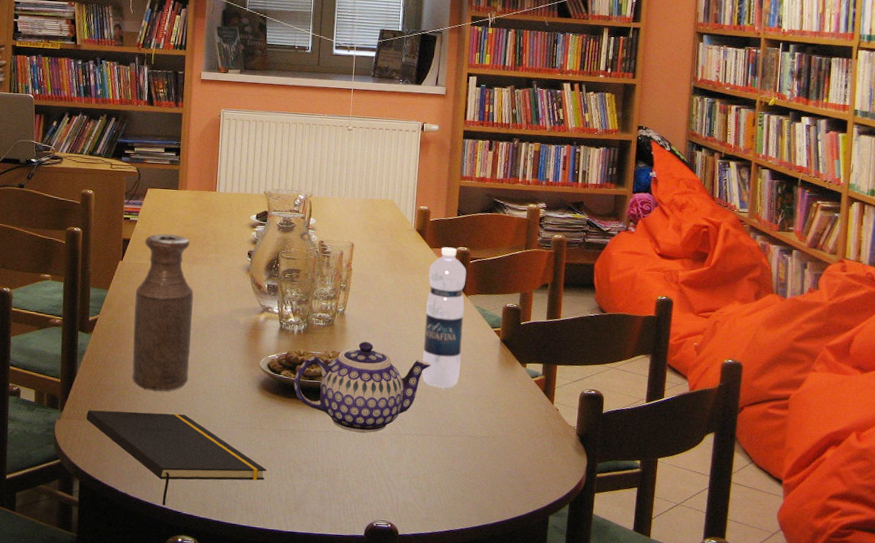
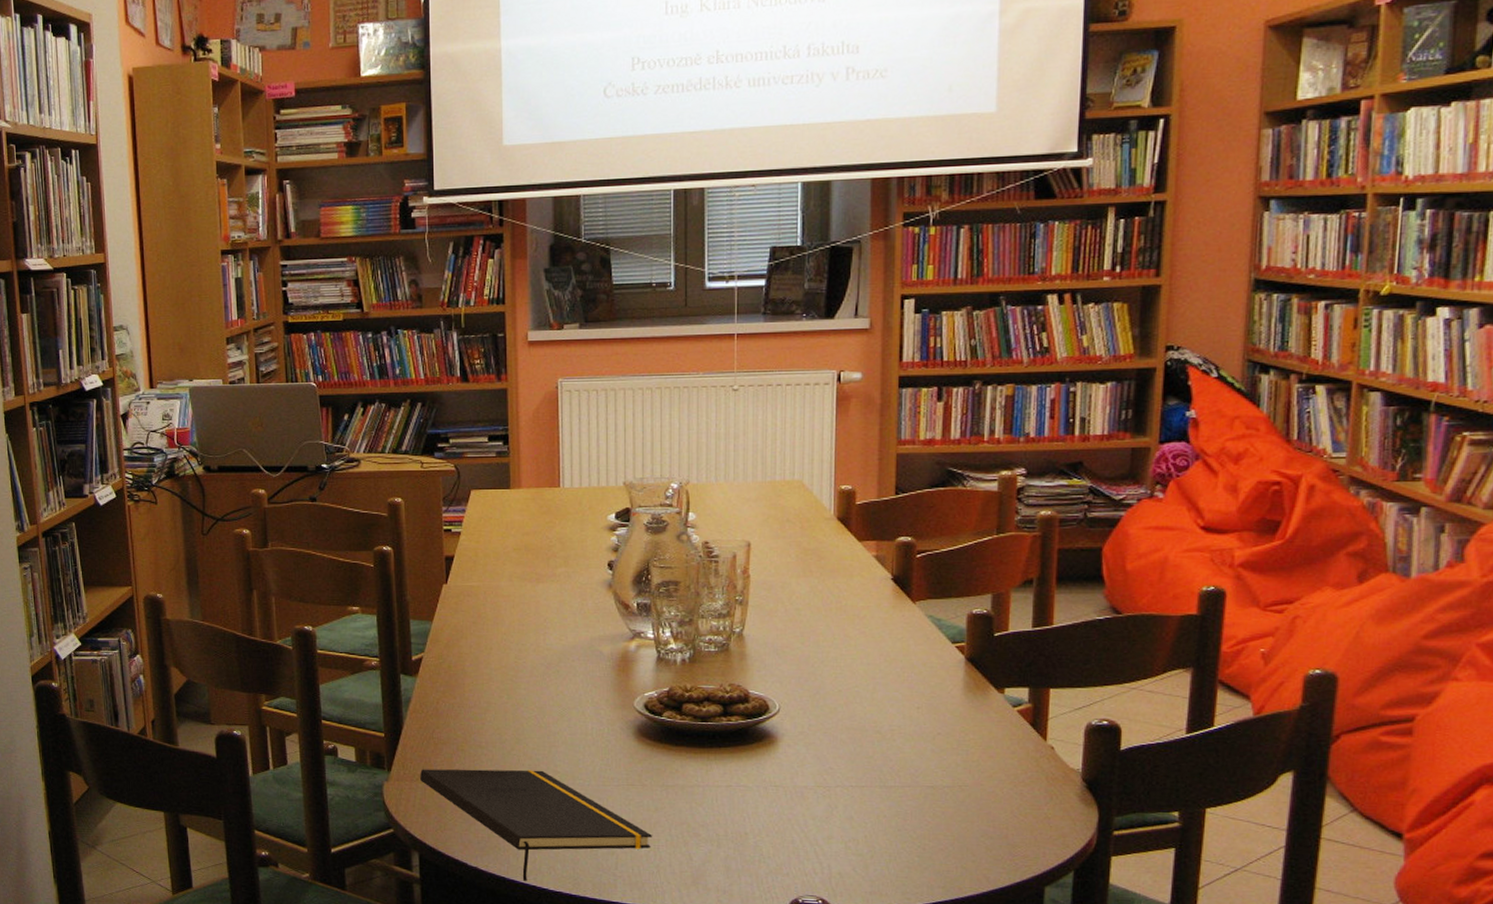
bottle: present [132,233,194,391] -> none [467,546,543,743]
teapot: present [294,341,432,433] -> none [681,669,868,786]
water bottle: present [422,247,467,388] -> none [855,538,913,725]

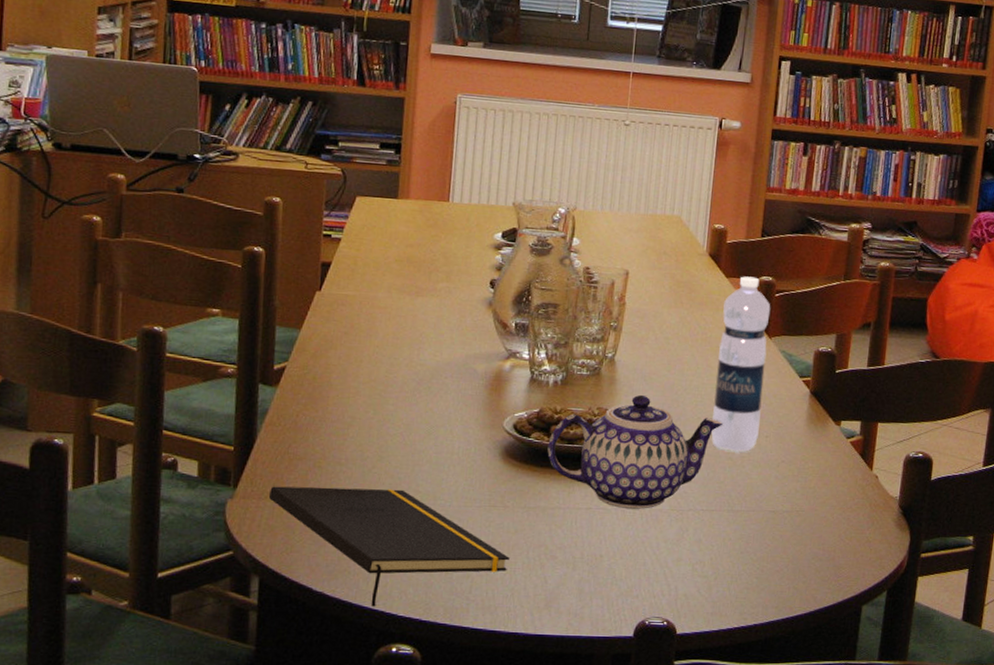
teapot: none [681,669,868,786] -> present [547,394,724,509]
water bottle: none [855,538,913,725] -> present [711,276,771,452]

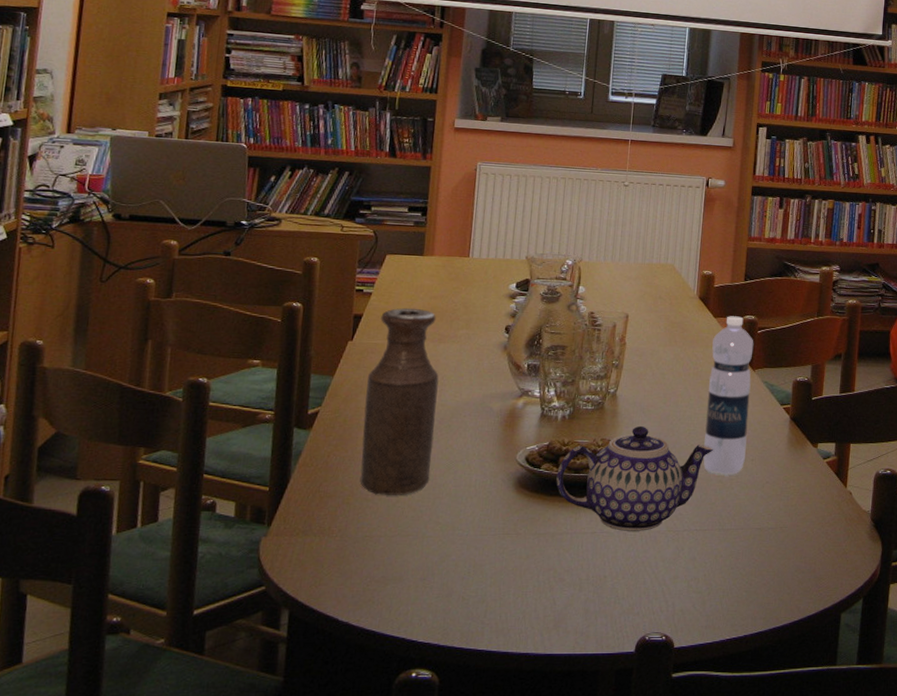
notepad: present [269,486,509,607] -> none [301,521,521,634]
bottle: none [332,256,417,461] -> present [360,307,439,495]

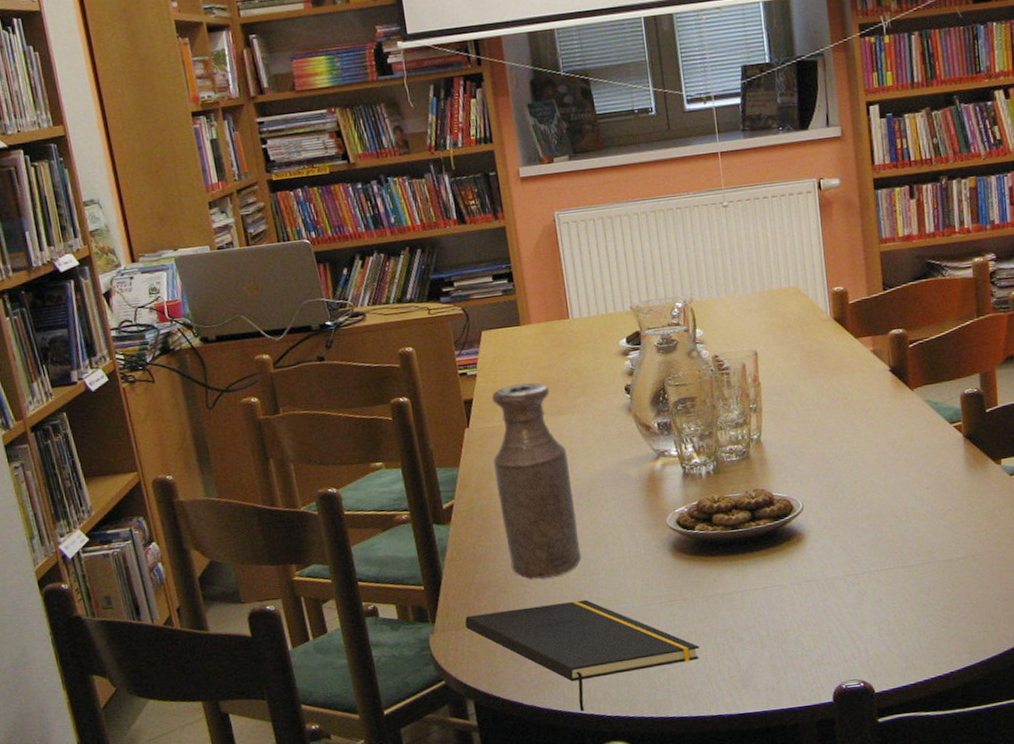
notepad: none [301,521,521,634] -> present [465,599,699,711]
teapot: present [556,425,714,531] -> none [713,469,882,582]
water bottle: present [703,316,754,475] -> none [858,332,919,509]

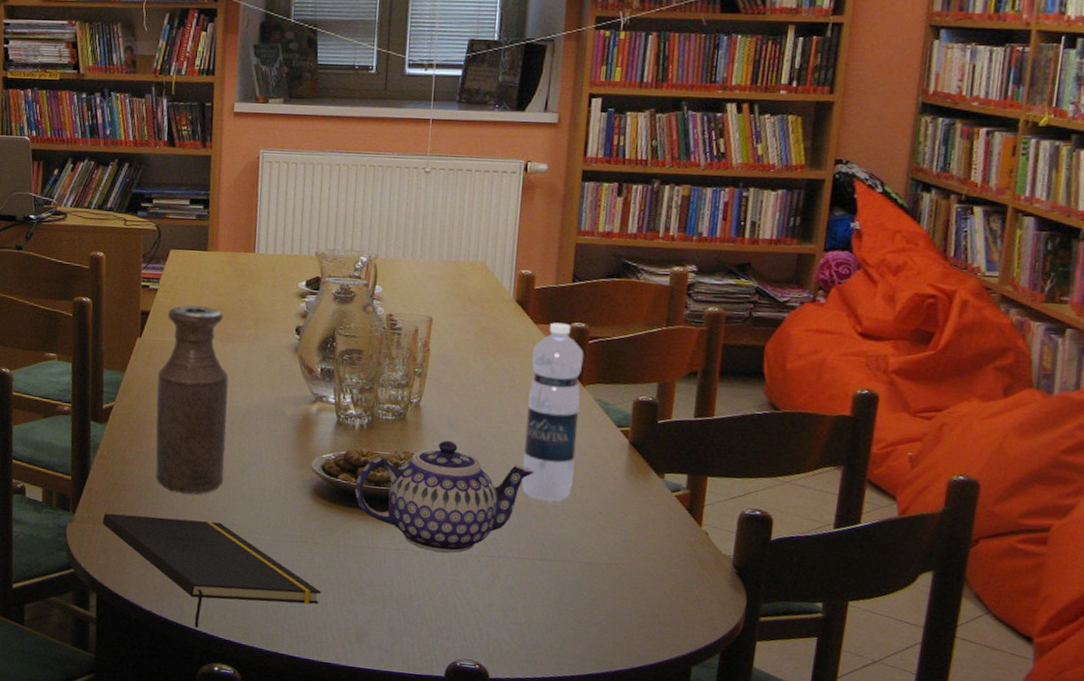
teapot: none [713,469,882,582] -> present [355,440,535,553]
water bottle: none [858,332,919,509] -> present [522,322,584,501]

